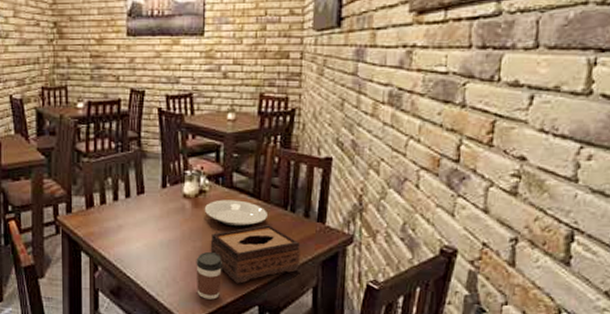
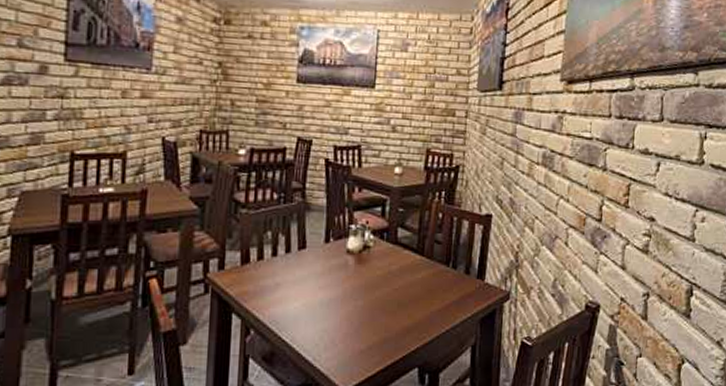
coffee cup: present [196,251,222,300] -> none [356,310,384,363]
plate: present [204,199,267,228] -> none [367,255,430,286]
tissue box: present [210,225,301,284] -> none [371,282,461,345]

